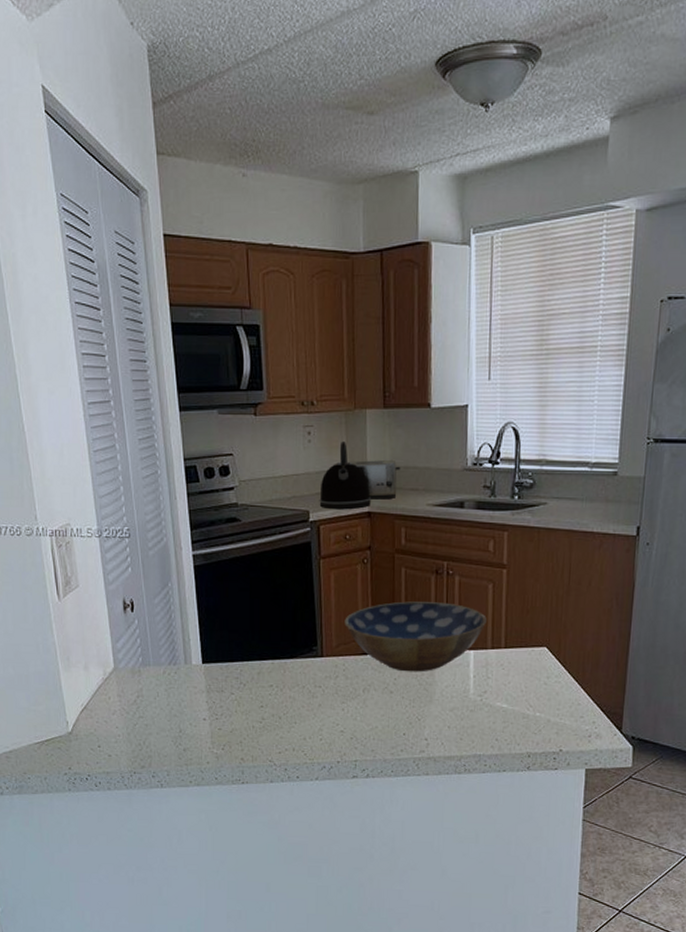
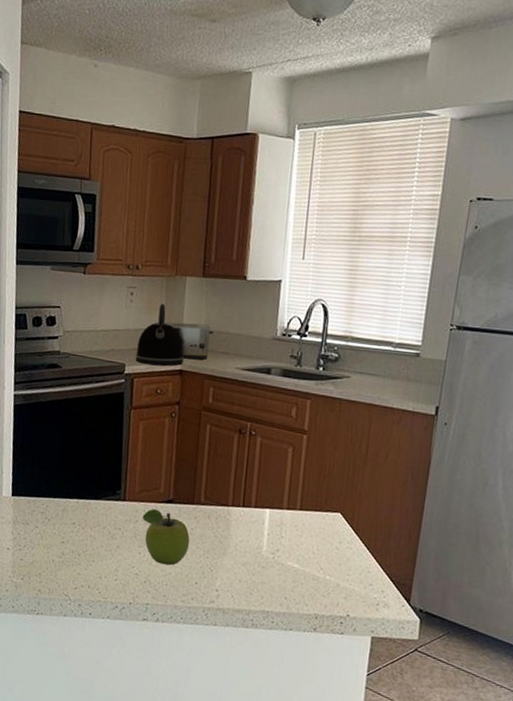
fruit: none [342,662,394,719] -> present [142,509,190,566]
bowl: present [344,601,487,672] -> none [148,456,284,525]

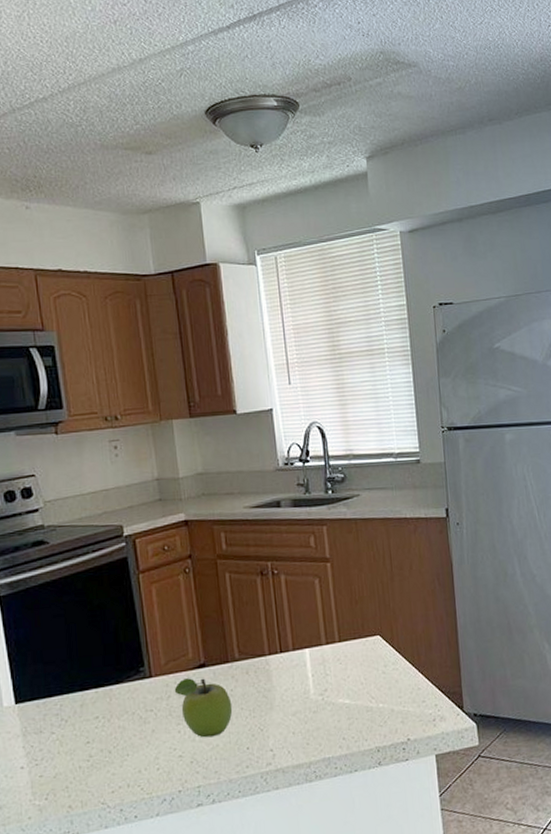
kettle: present [135,304,184,366] -> none [132,453,187,522]
toaster: present [167,322,214,361] -> none [161,466,214,508]

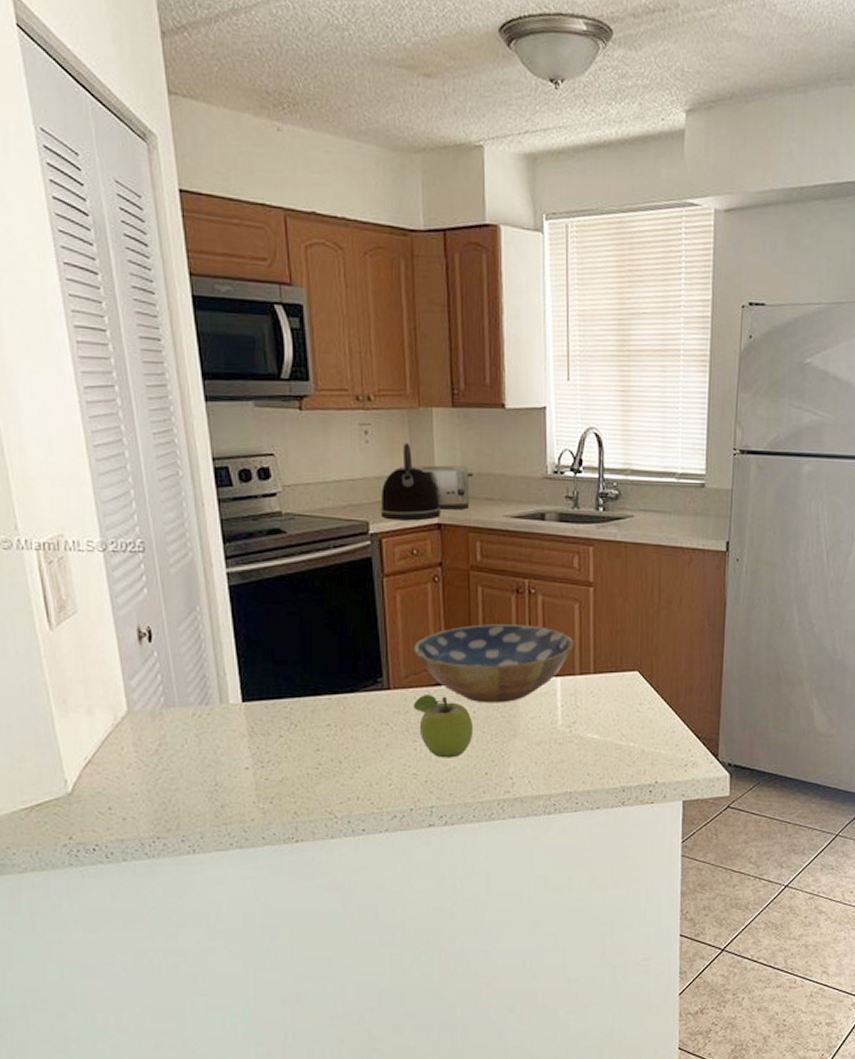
kettle: none [132,453,187,522] -> present [380,443,440,521]
toaster: none [161,466,214,508] -> present [415,464,473,510]
bowl: none [171,603,318,681] -> present [414,624,573,703]

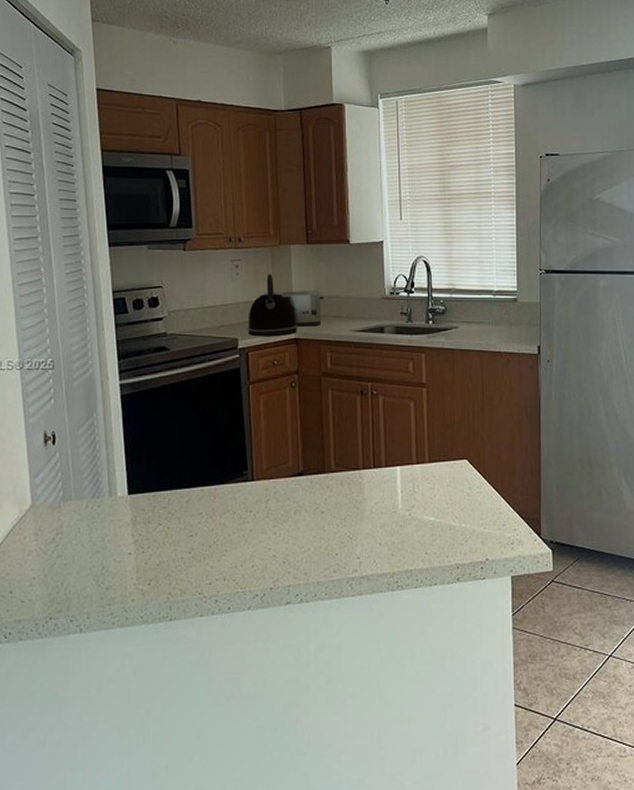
fruit: present [413,695,474,758] -> none [273,484,326,541]
bowl: present [414,624,573,703] -> none [274,421,410,491]

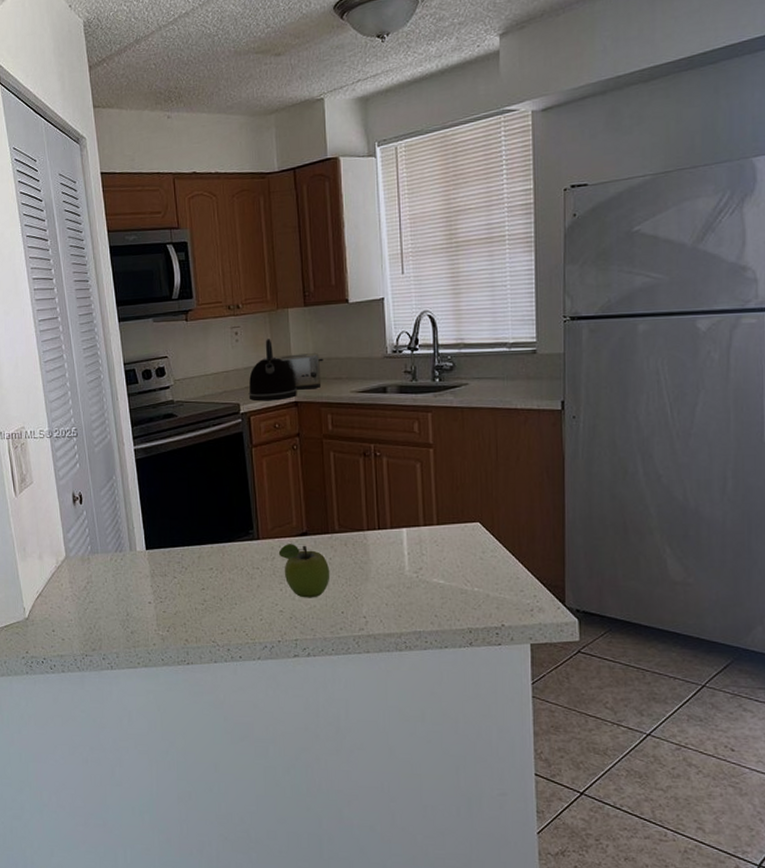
fruit: none [273,484,326,541] -> present [278,544,330,598]

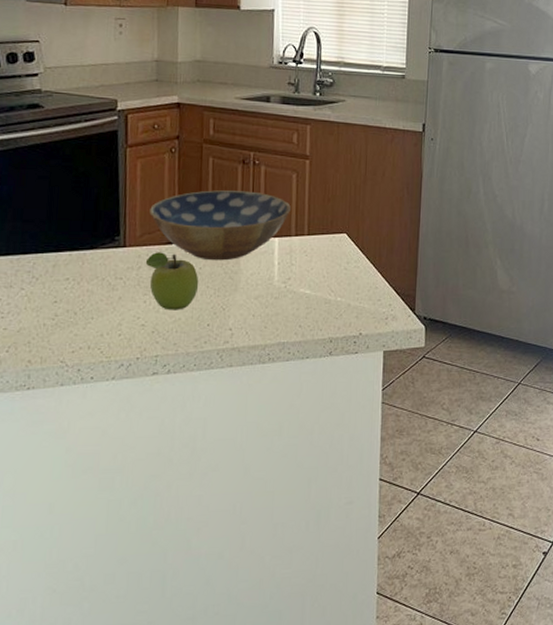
kettle: present [248,339,297,402] -> none [128,35,181,100]
toaster: present [275,352,324,390] -> none [161,54,211,92]
bowl: none [278,483,417,551] -> present [150,190,291,261]

